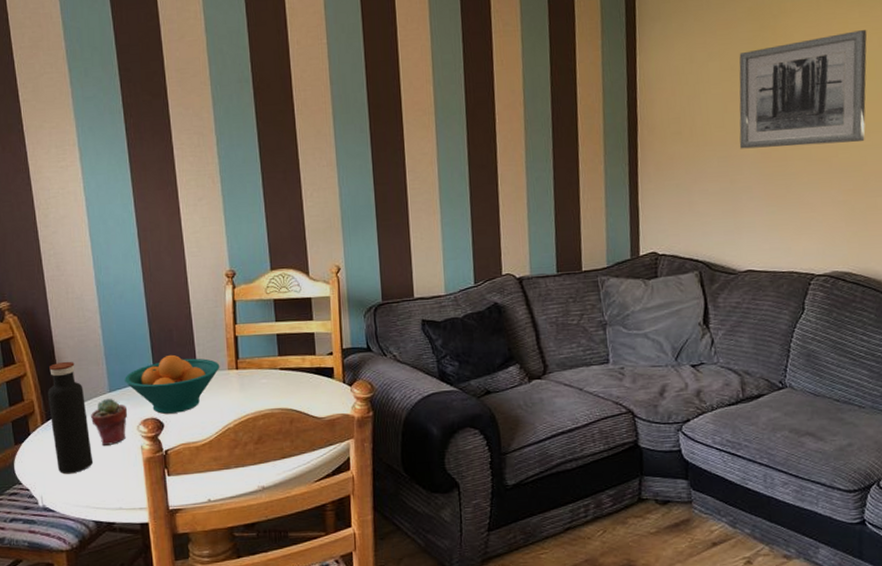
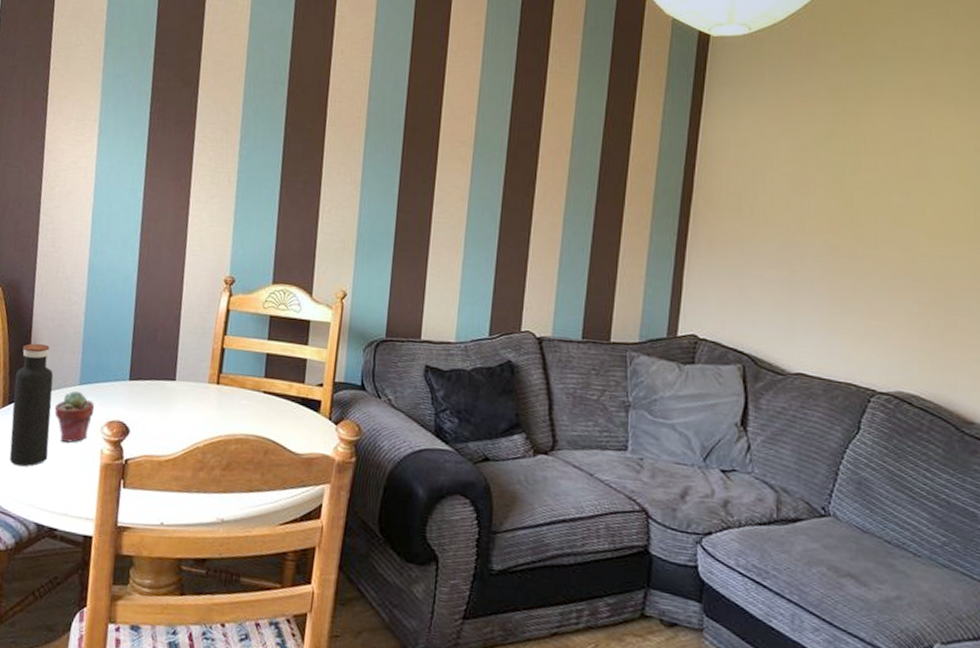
fruit bowl: present [125,354,220,414] -> none [98,355,201,421]
wall art: present [739,30,867,149] -> none [804,129,963,251]

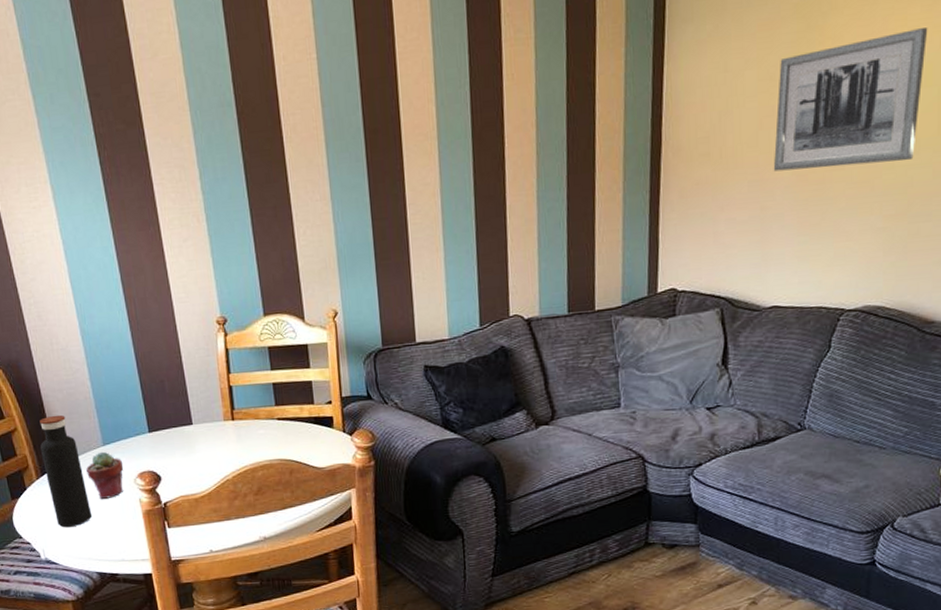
wall art: none [804,129,963,251] -> present [773,28,928,172]

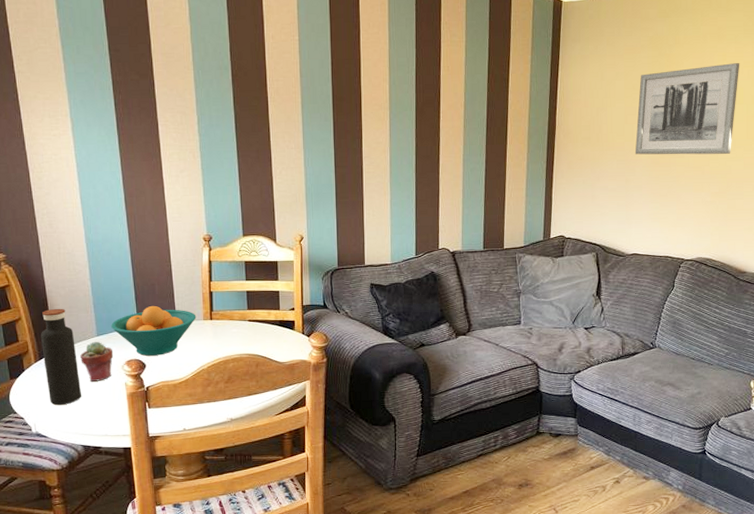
fruit bowl: none [118,406,216,467] -> present [111,305,197,356]

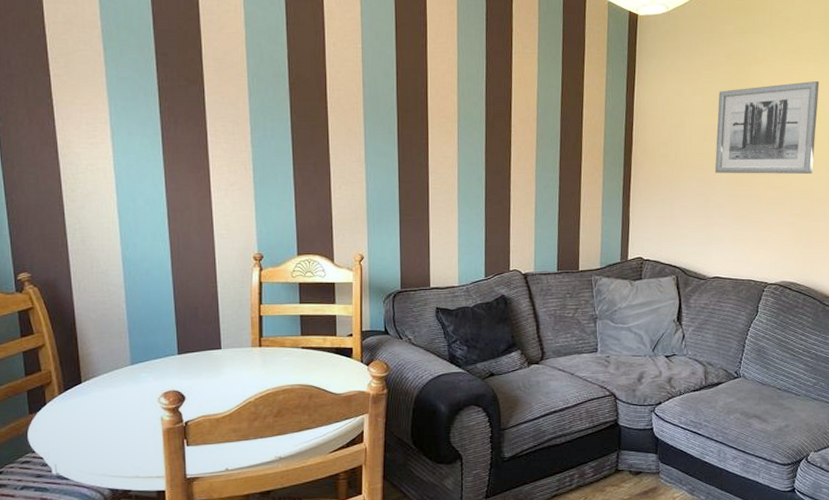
water bottle: present [40,308,82,406] -> none [66,333,112,443]
potted succulent: present [80,341,114,382] -> none [111,370,149,416]
fruit bowl: present [111,305,197,356] -> none [148,330,244,387]

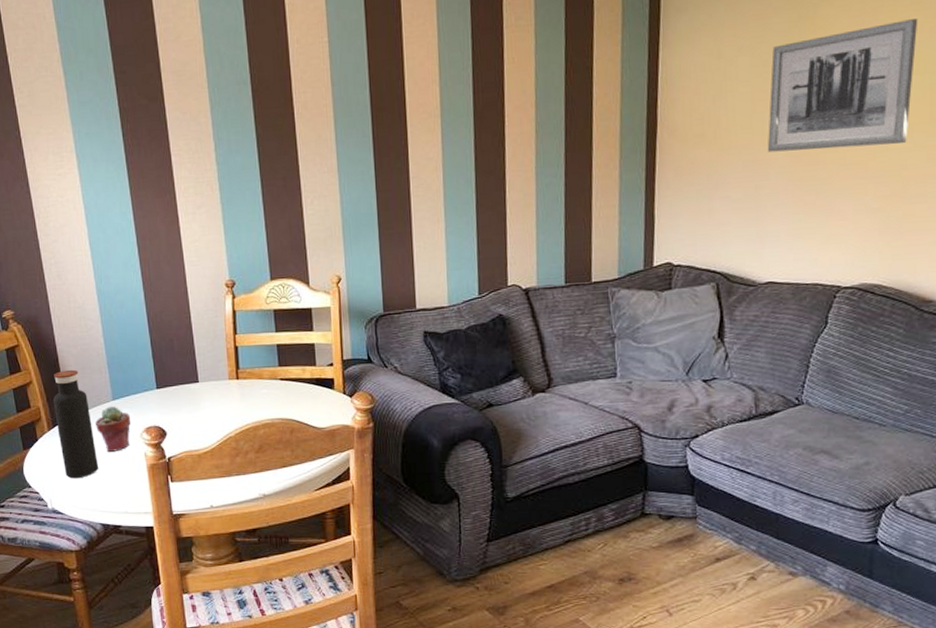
water bottle: none [66,333,112,443] -> present [52,369,99,479]
potted succulent: none [111,370,149,416] -> present [95,406,131,452]

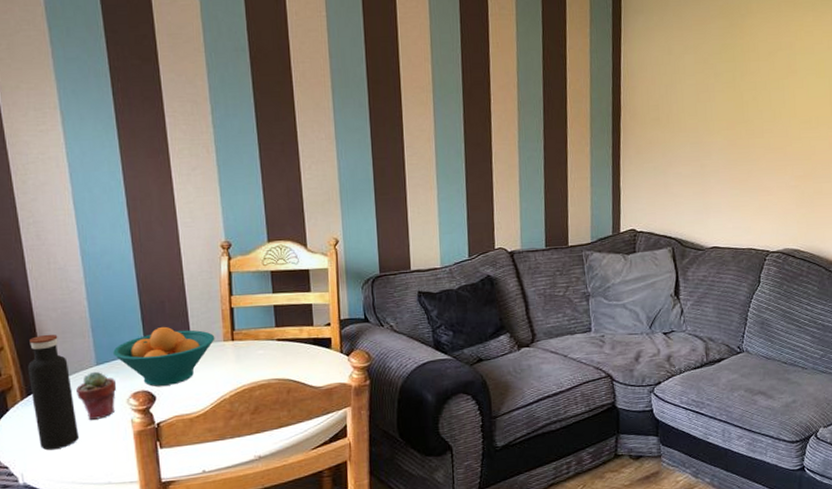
fruit bowl: none [127,364,221,422] -> present [113,326,215,386]
wall art: present [767,19,918,152] -> none [709,33,819,136]

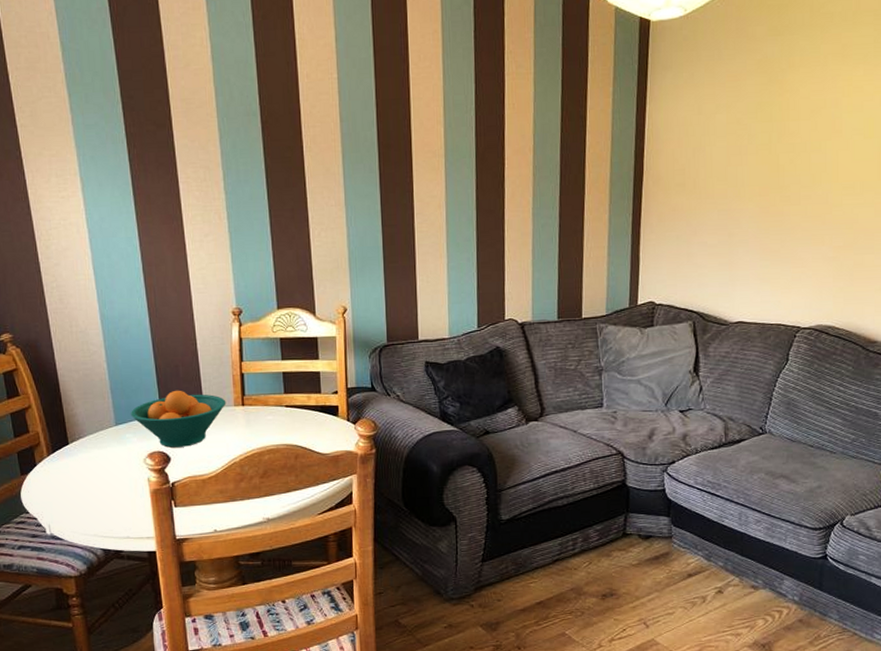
water bottle: present [27,334,80,450] -> none [52,394,101,504]
potted succulent: present [76,371,117,420] -> none [97,431,135,477]

